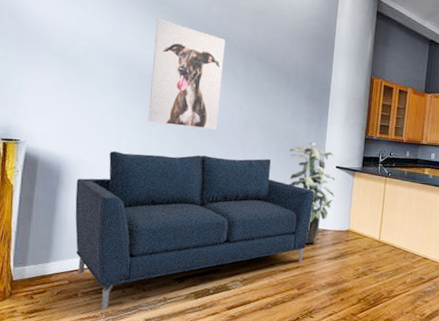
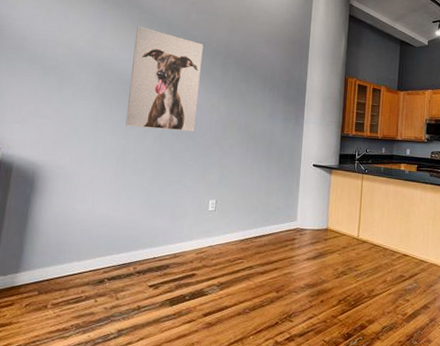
sofa: present [75,150,314,310] -> none [47,155,291,321]
indoor plant: present [289,142,335,244] -> none [266,141,312,244]

